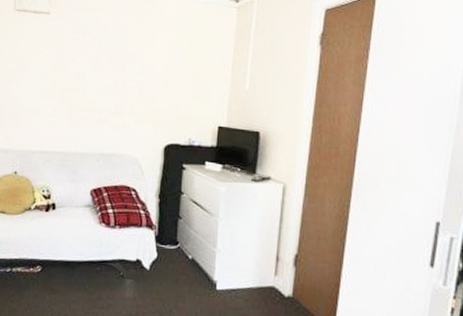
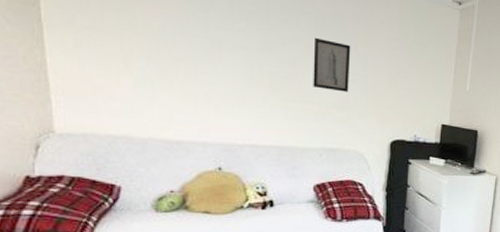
wall art: none [95,51,129,99] -> present [313,37,351,92]

